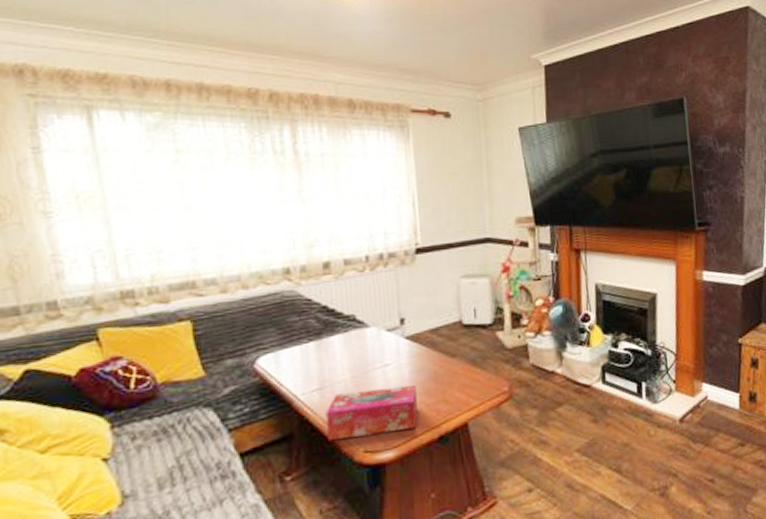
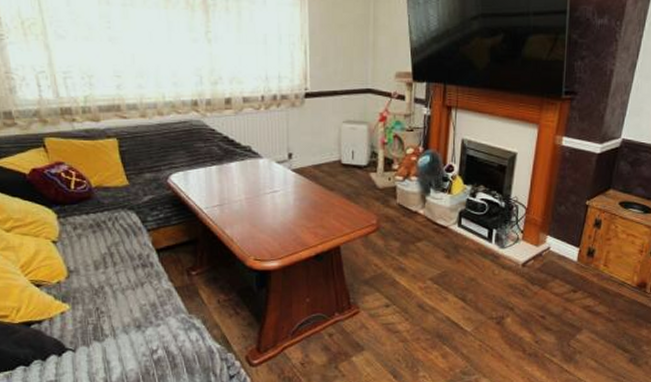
tissue box: present [325,384,418,441] -> none [224,210,299,248]

